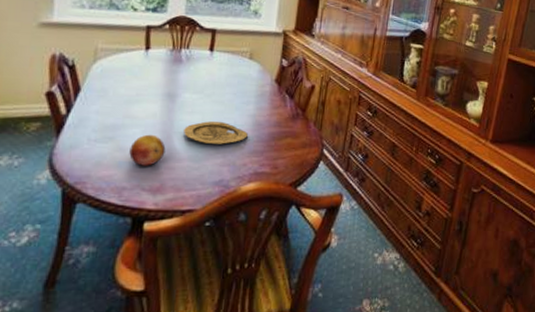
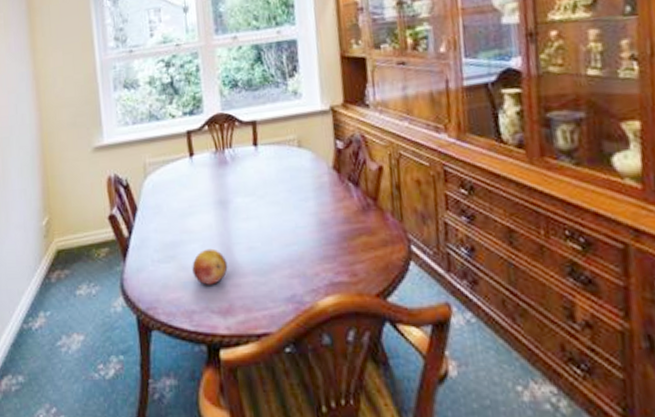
plate: present [184,121,248,144] -> none [243,225,314,253]

